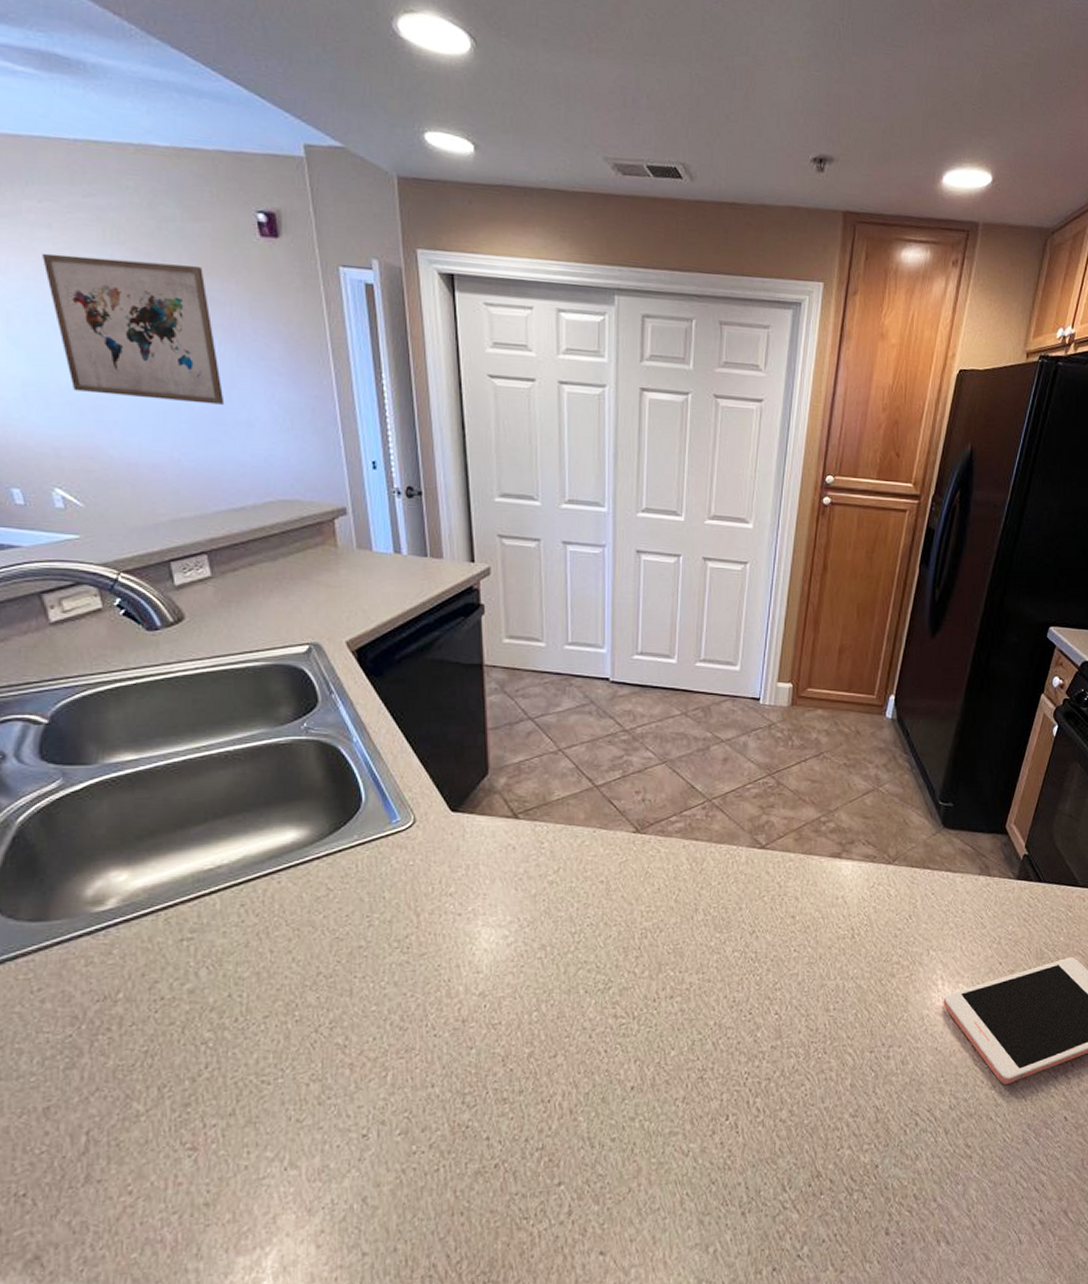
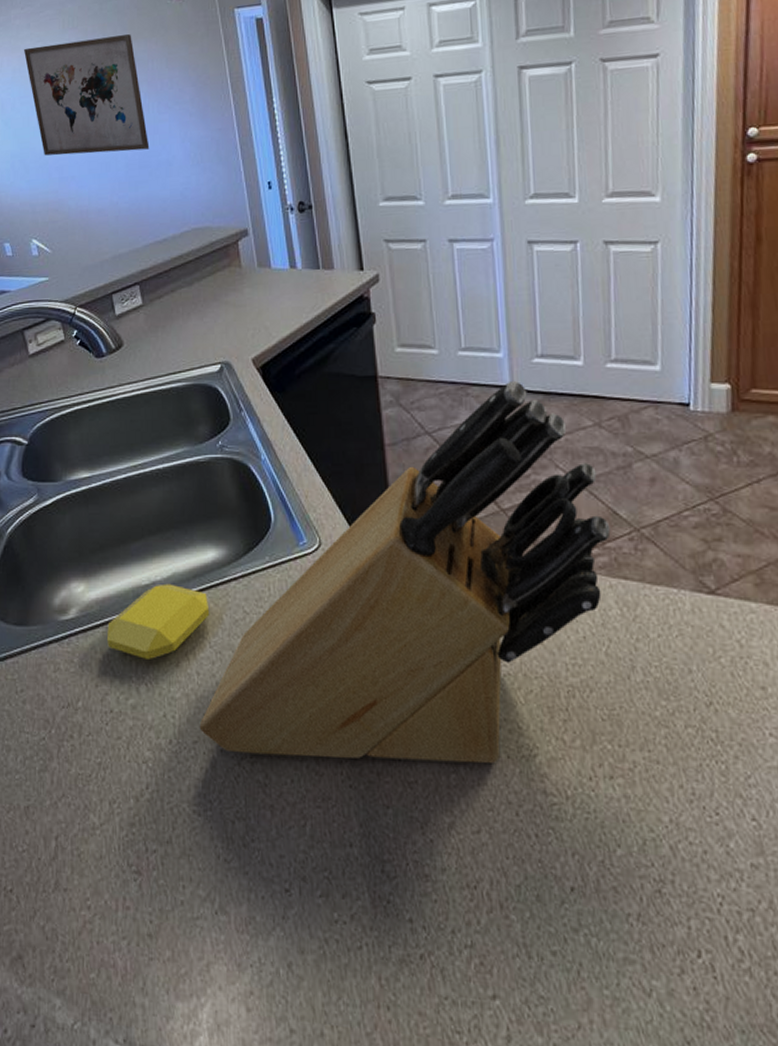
soap bar: none [158,866,287,943] -> present [107,583,210,659]
knife block: none [271,673,688,1022] -> present [199,380,611,764]

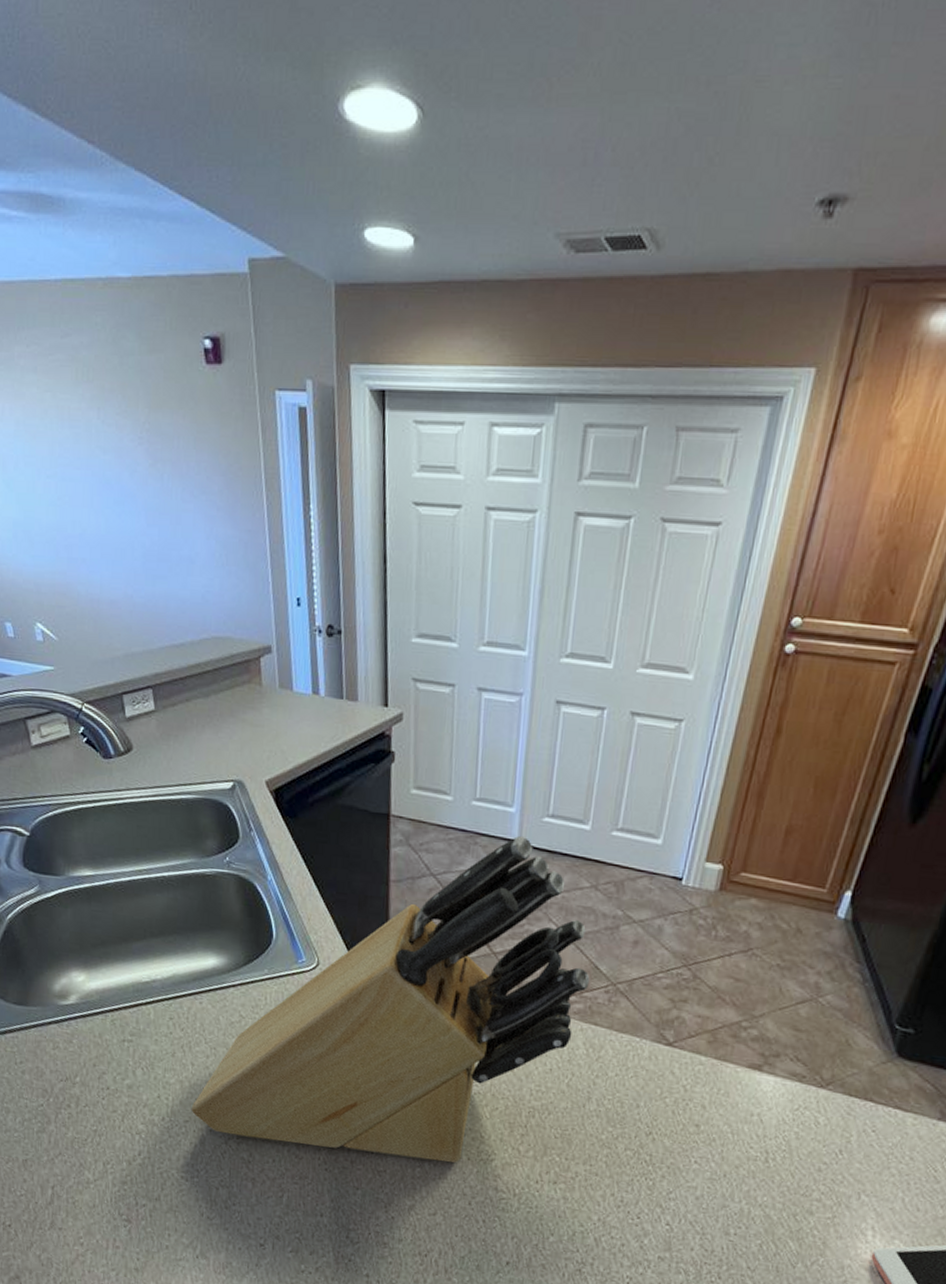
wall art: present [24,34,150,156] -> none [30,396,171,541]
soap bar: present [107,583,210,659] -> none [106,982,207,1048]

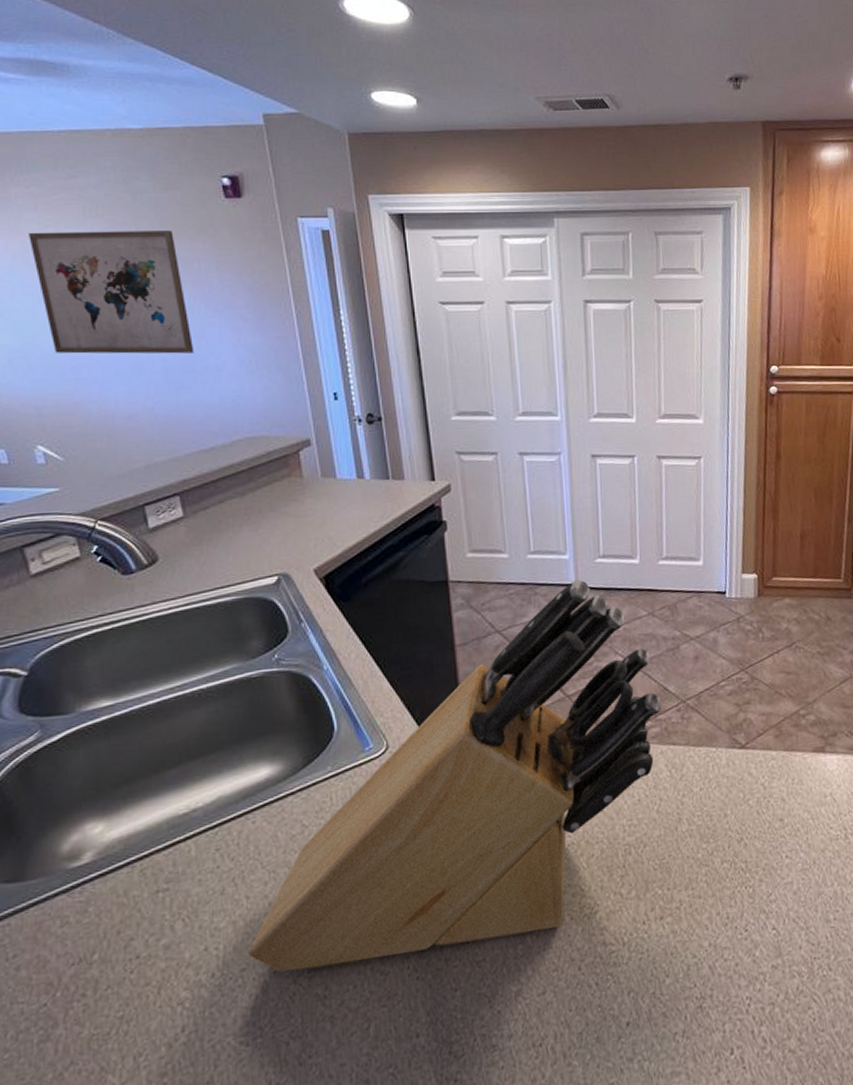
wall art: none [30,396,171,541] -> present [29,231,194,354]

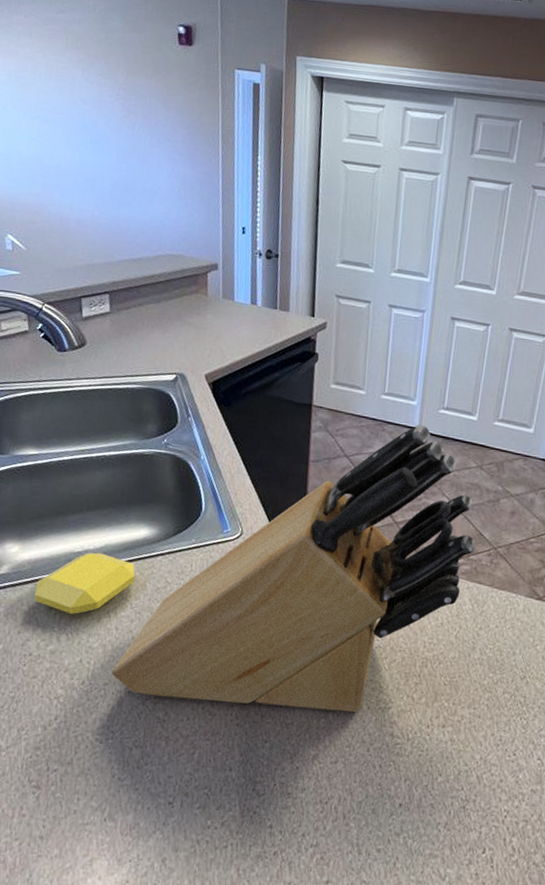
wall art: present [29,231,194,354] -> none [22,55,137,176]
soap bar: none [134,808,262,894] -> present [34,552,135,614]

